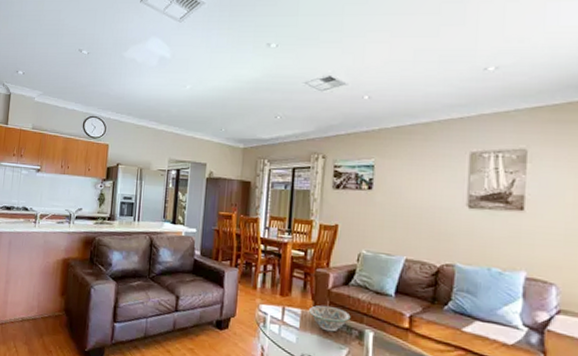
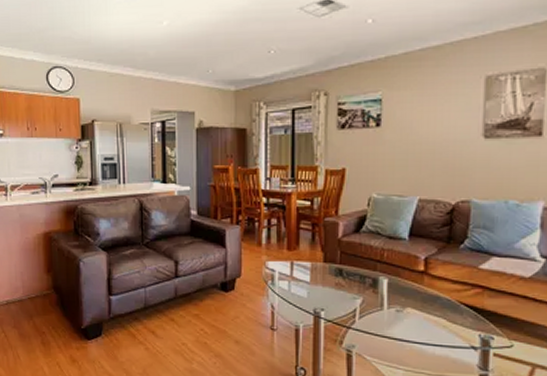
decorative bowl: present [309,305,351,332] -> none [319,255,363,283]

